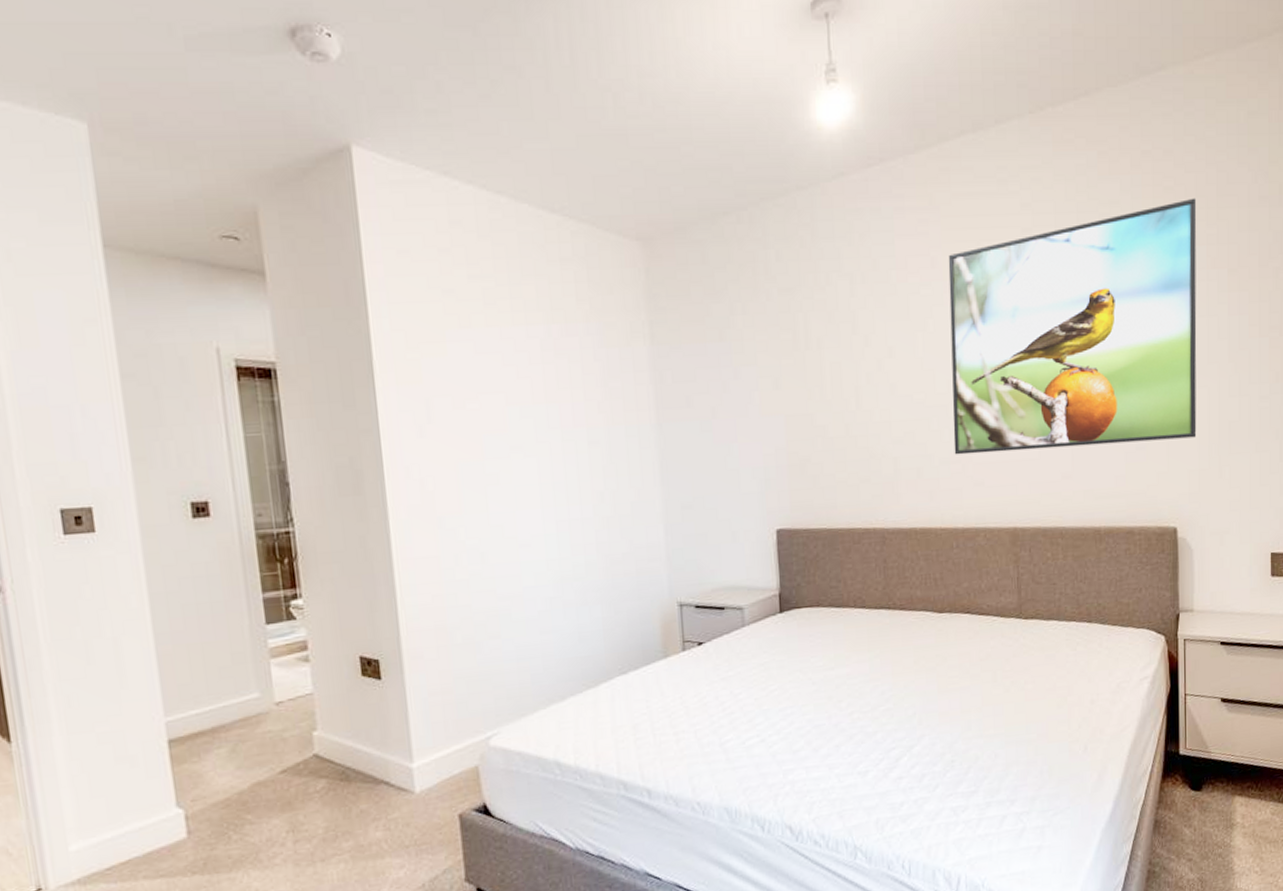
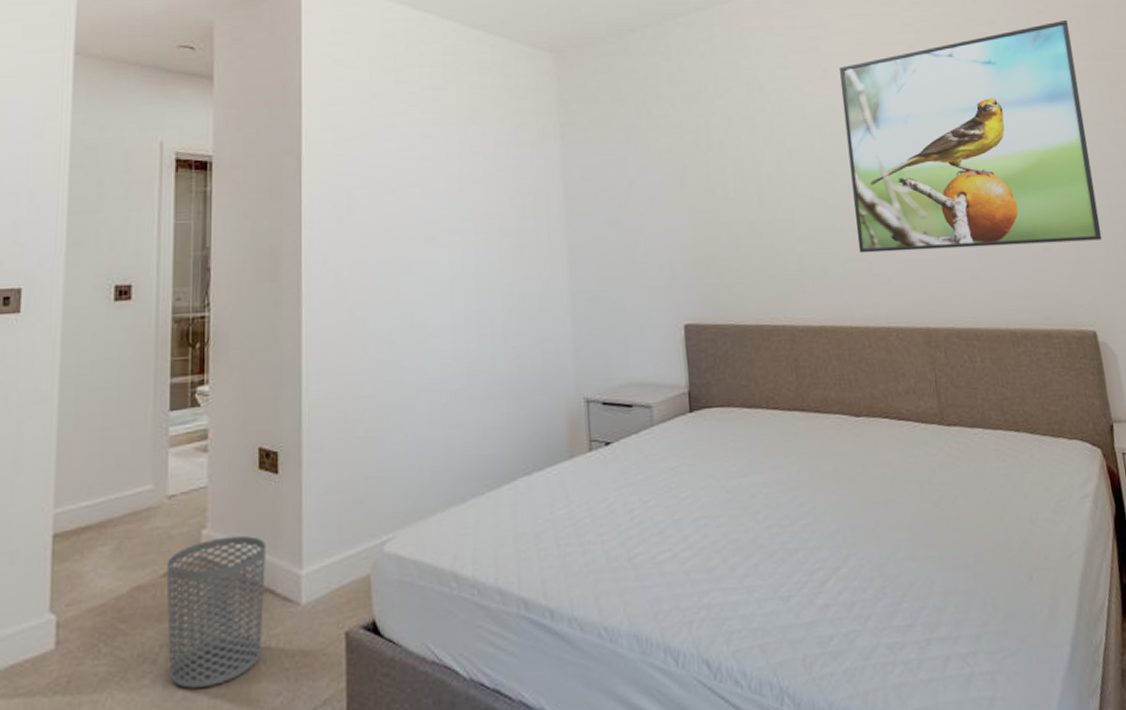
waste bin: none [282,735,382,866] -> present [166,535,266,689]

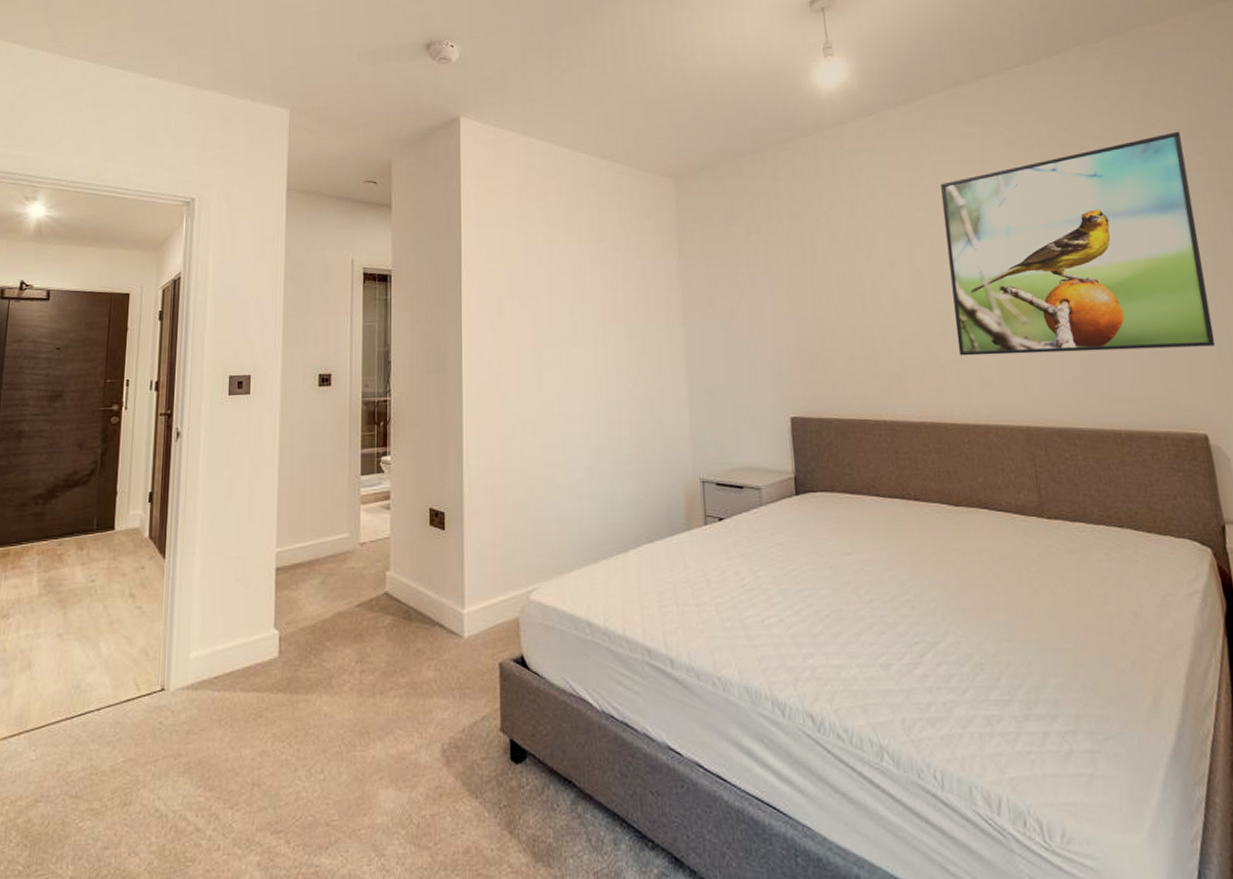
waste bin: present [166,535,266,689] -> none [360,578,436,697]

